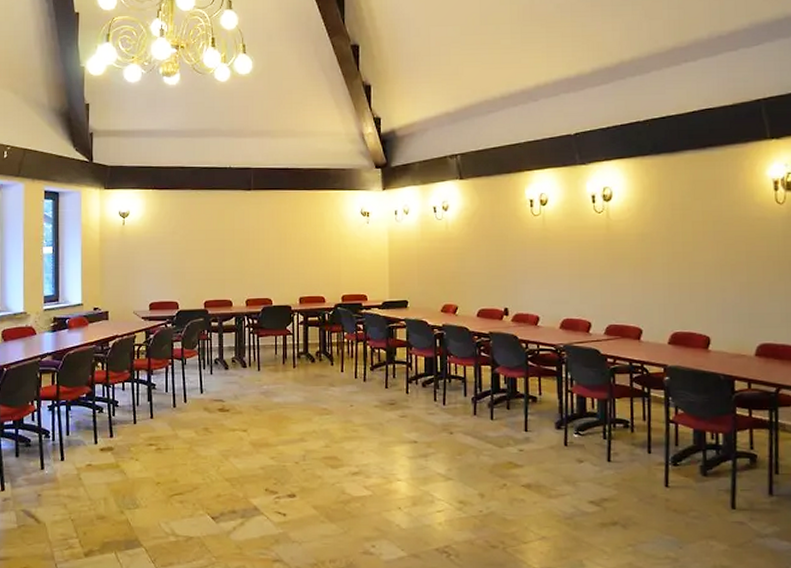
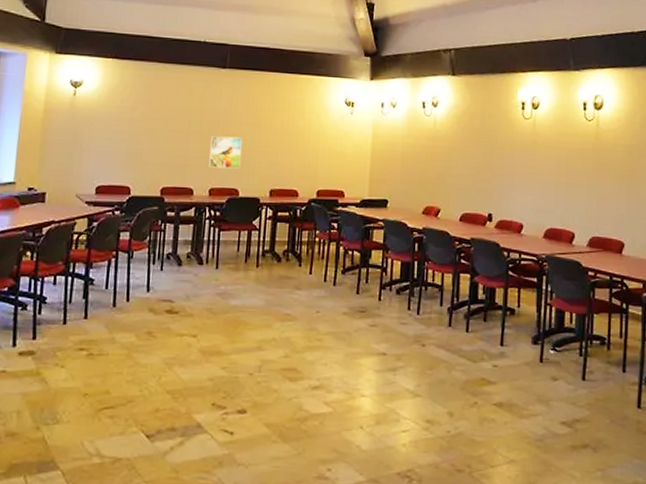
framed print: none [243,252,271,281] -> present [209,136,242,169]

